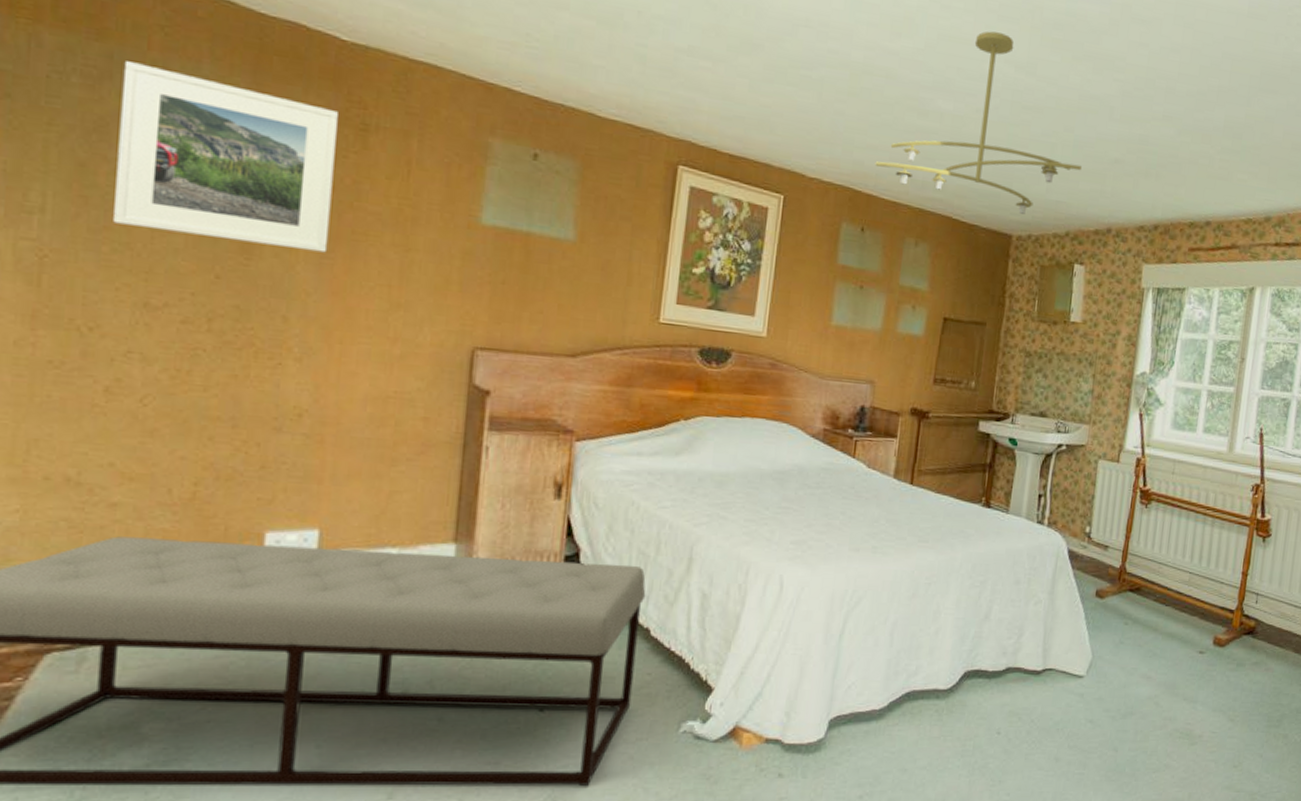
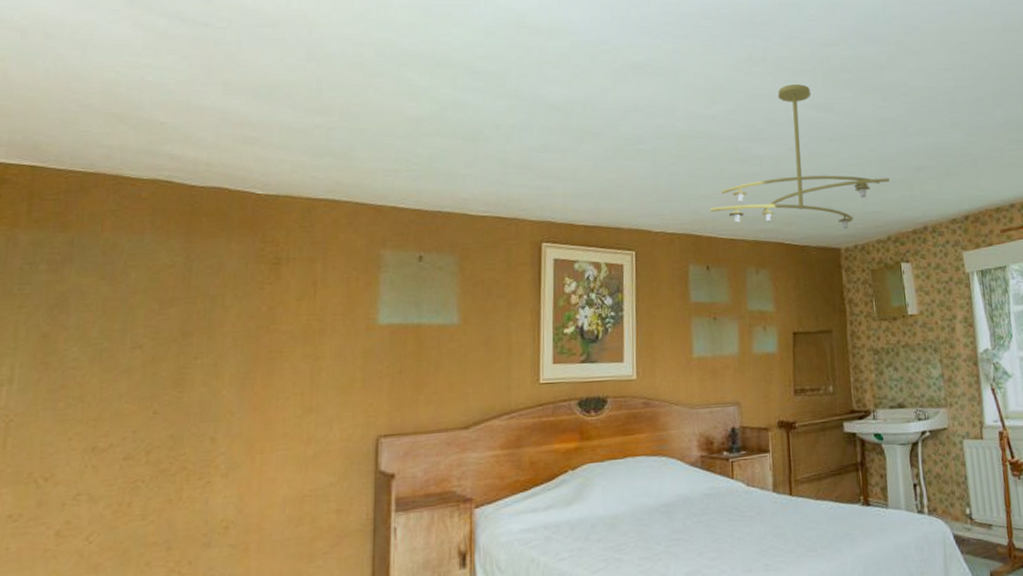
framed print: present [113,61,338,253] -> none [69,244,255,381]

